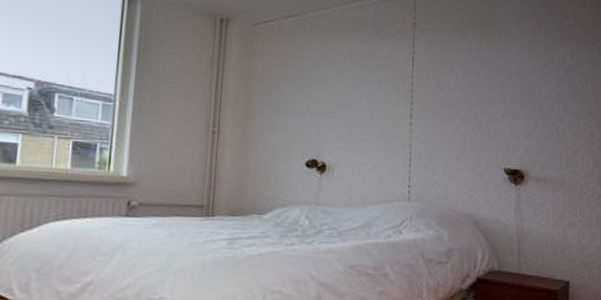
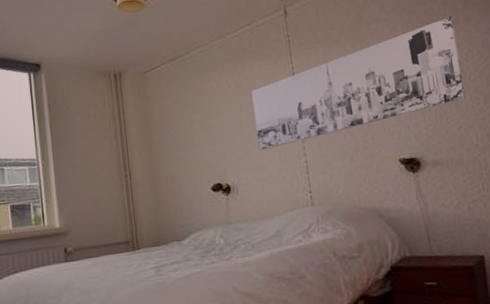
wall art: none [363,33,580,134] -> present [251,17,467,151]

